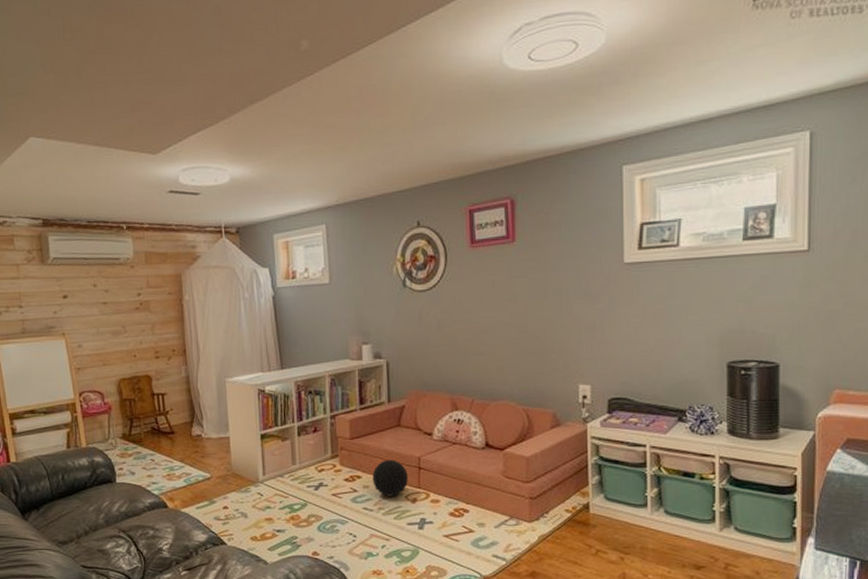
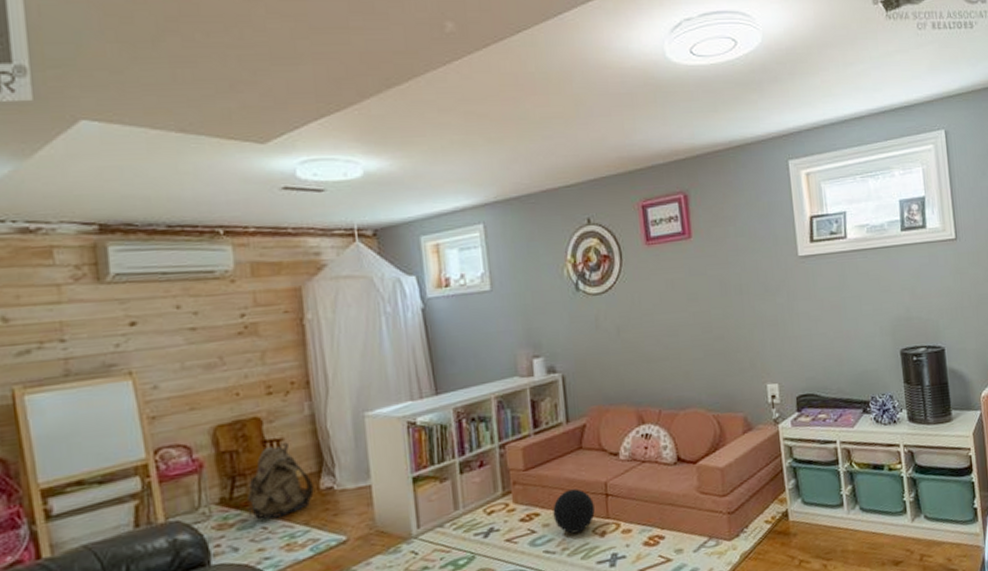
backpack: none [140,396,188,454] -> present [246,442,314,520]

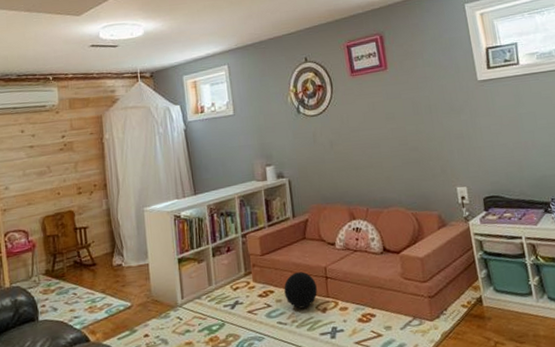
backpack: present [246,442,314,520] -> none [63,229,109,288]

